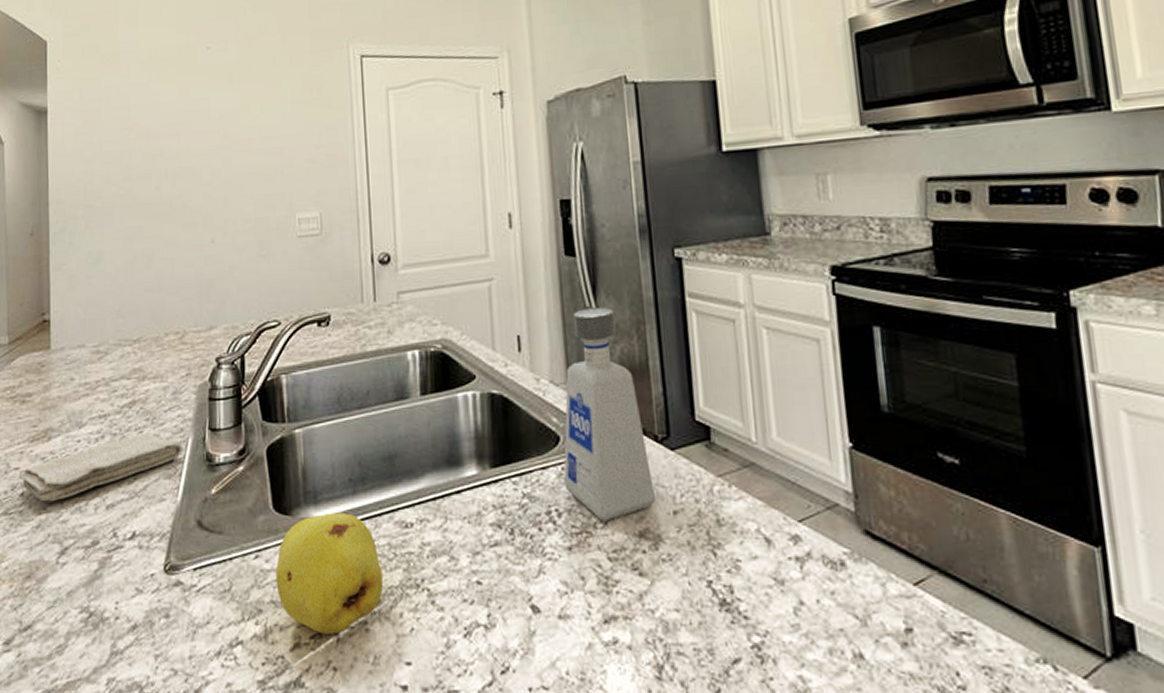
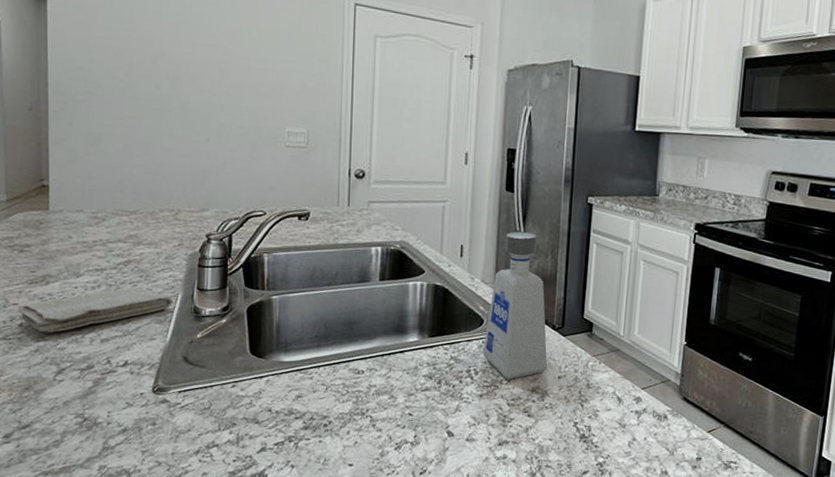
fruit: present [275,513,384,634] -> none [249,359,337,443]

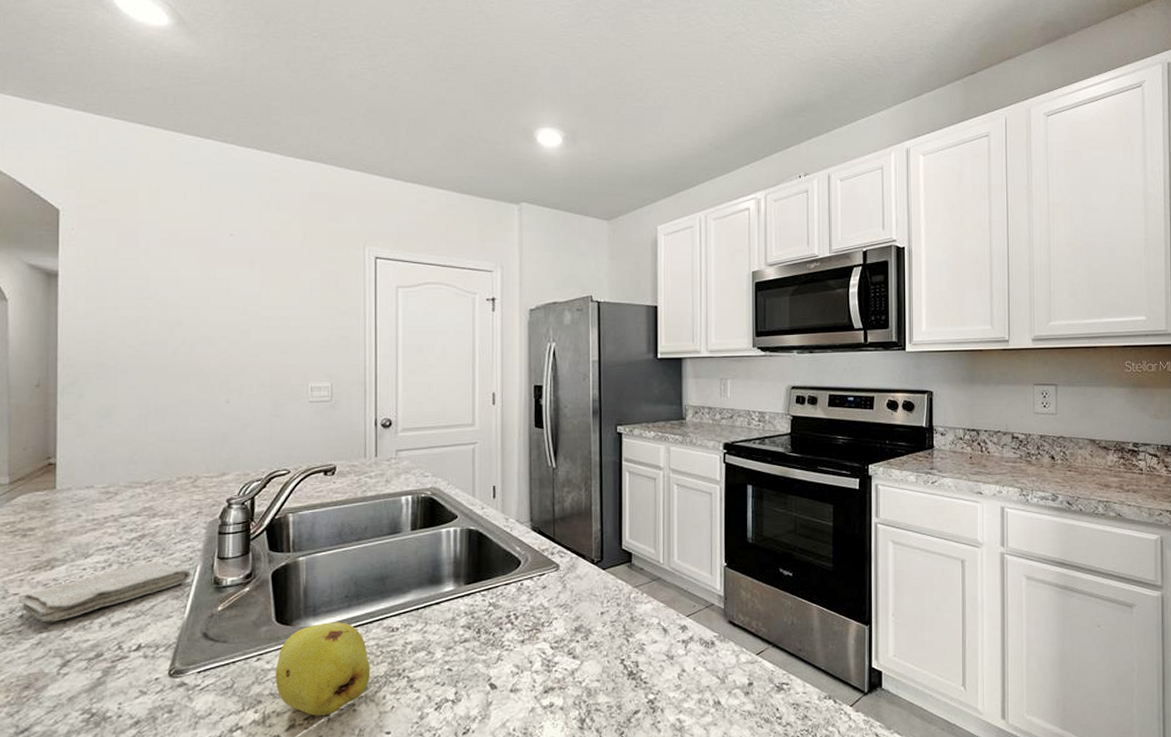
fruit: none [249,359,337,443] -> present [275,622,371,716]
soap dispenser: present [483,231,547,380] -> none [522,467,588,621]

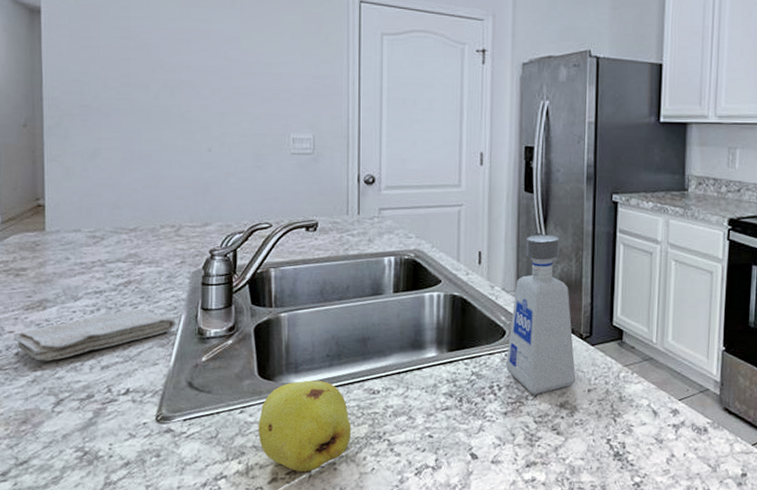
soap dispenser: none [522,467,588,621] -> present [506,235,575,395]

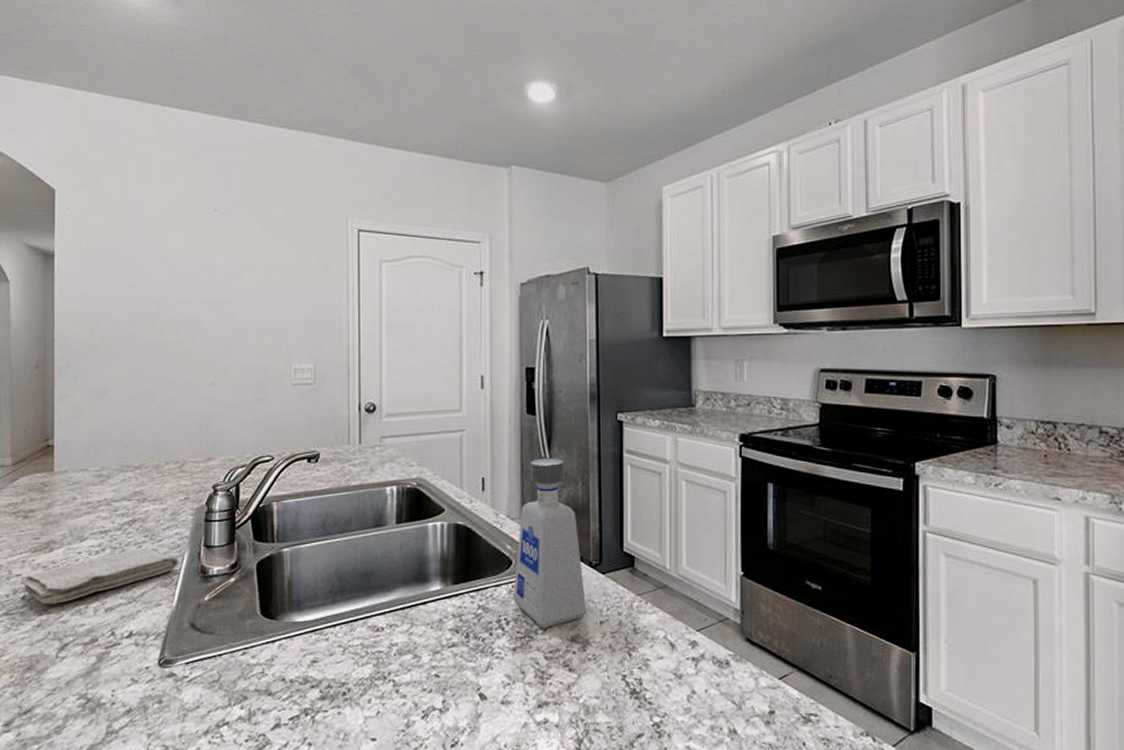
fruit: present [258,380,352,472] -> none [260,618,356,716]

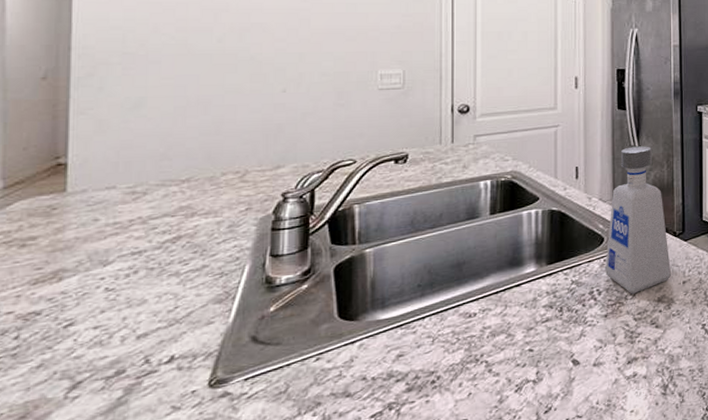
washcloth: present [21,547,179,605] -> none [14,264,237,342]

